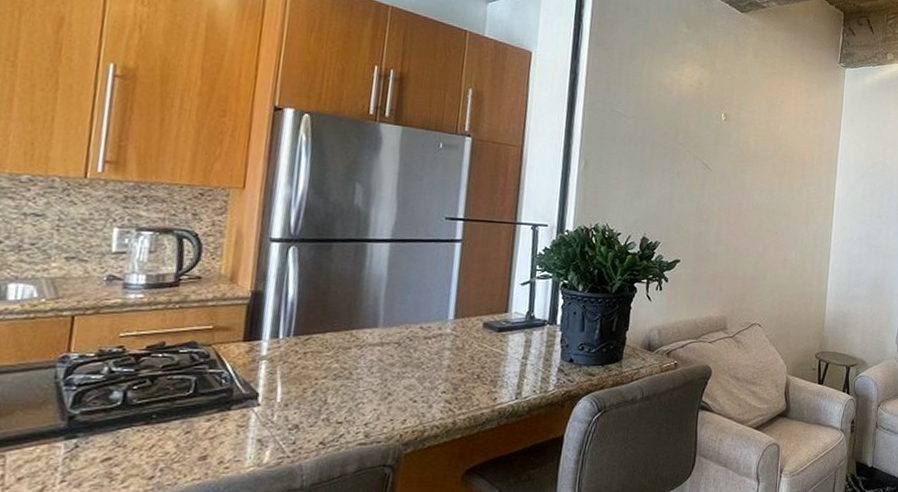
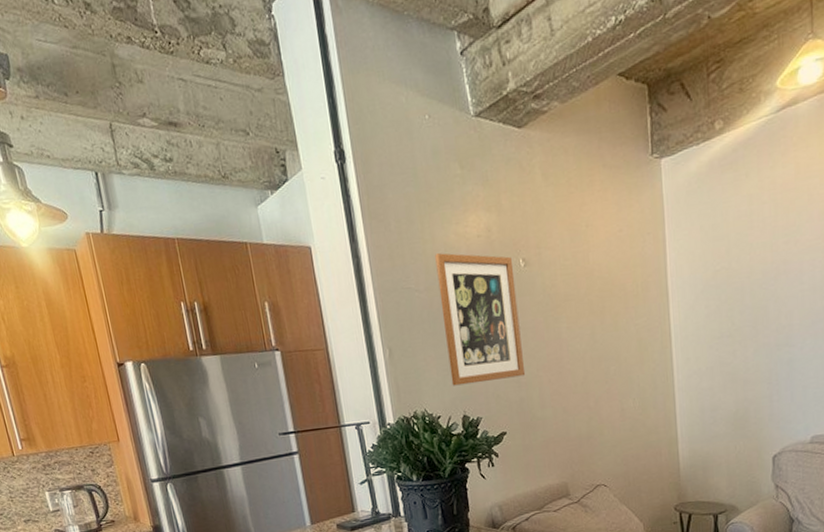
wall art: none [638,90,716,213] -> present [435,253,526,386]

